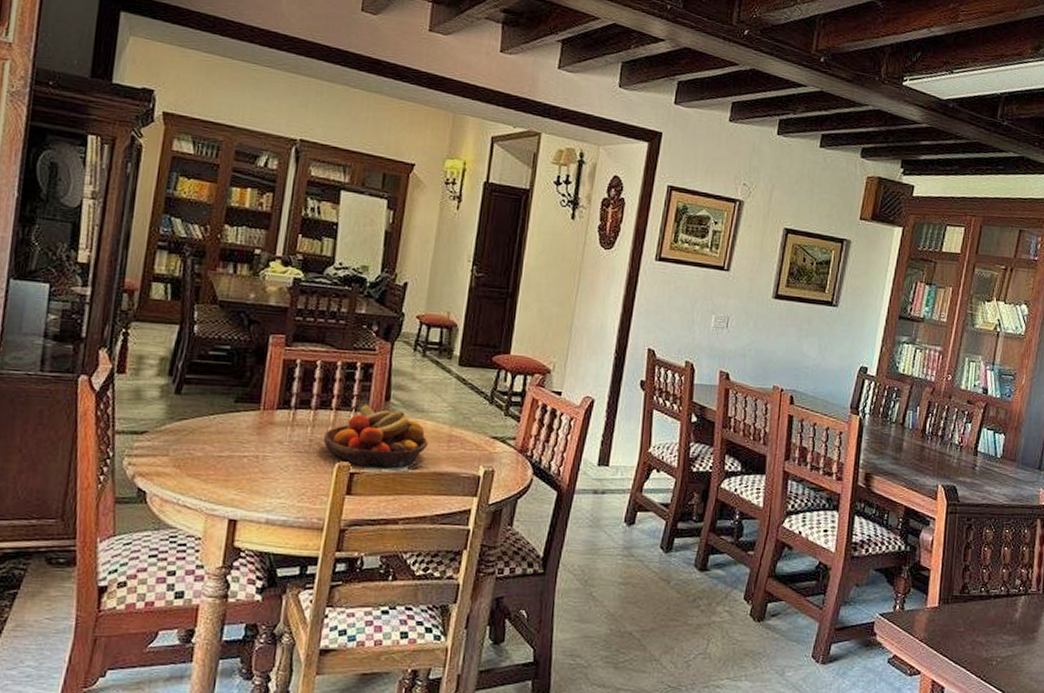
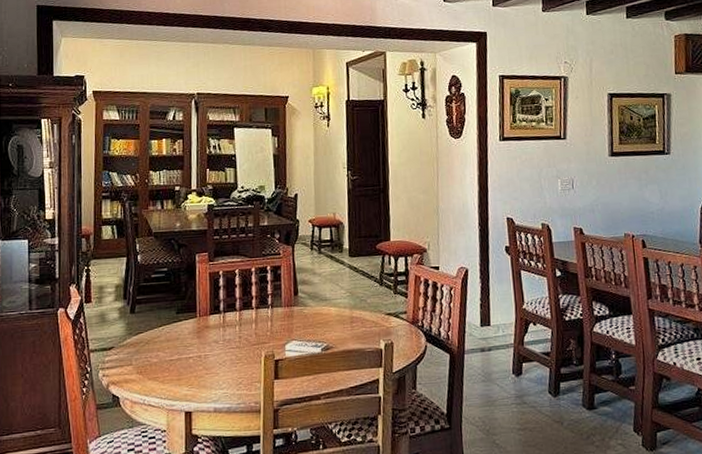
fruit bowl: present [324,405,429,469] -> none [250,301,335,354]

